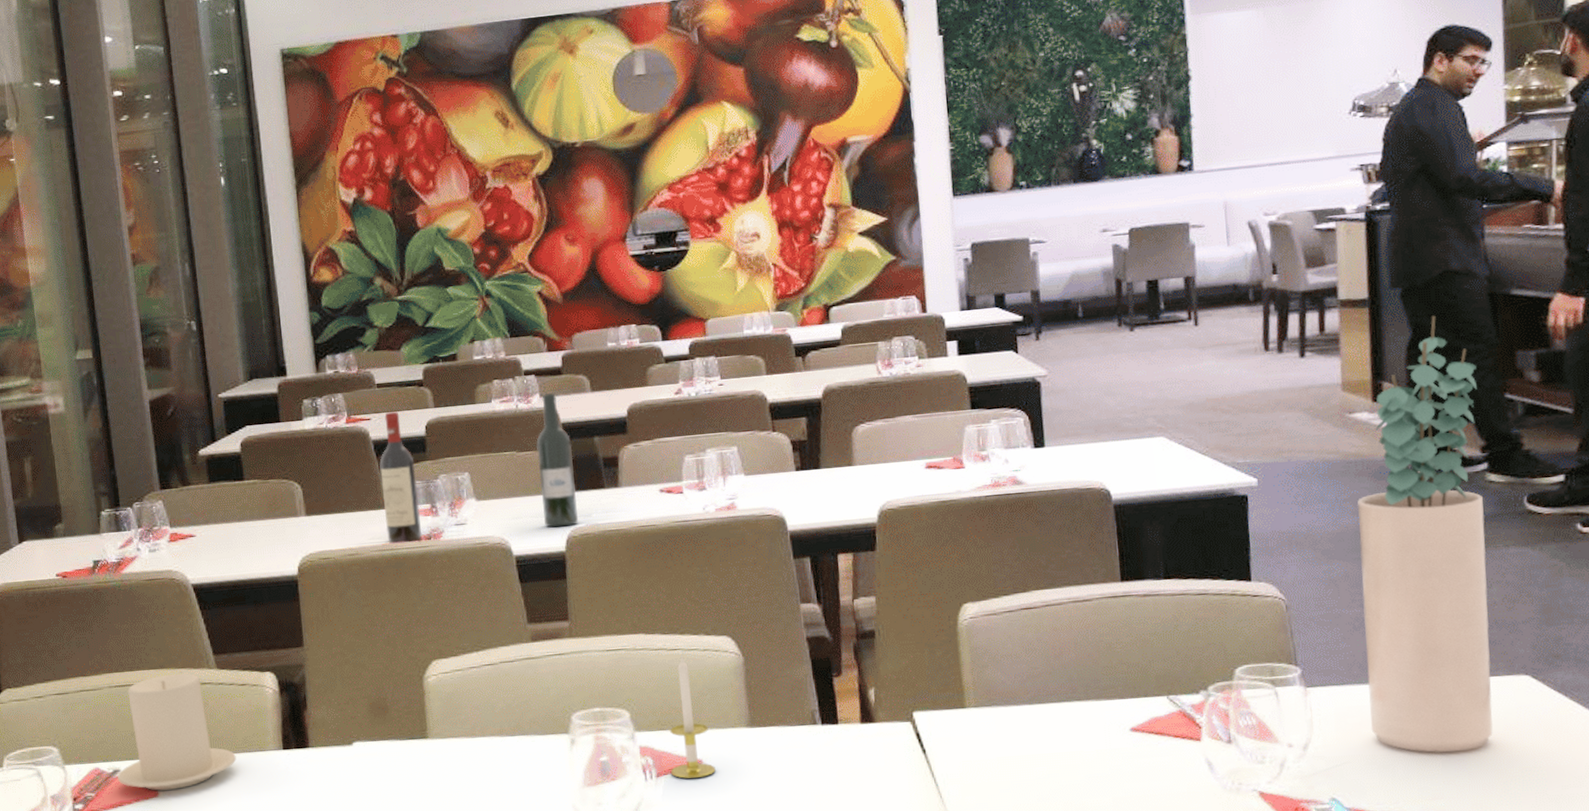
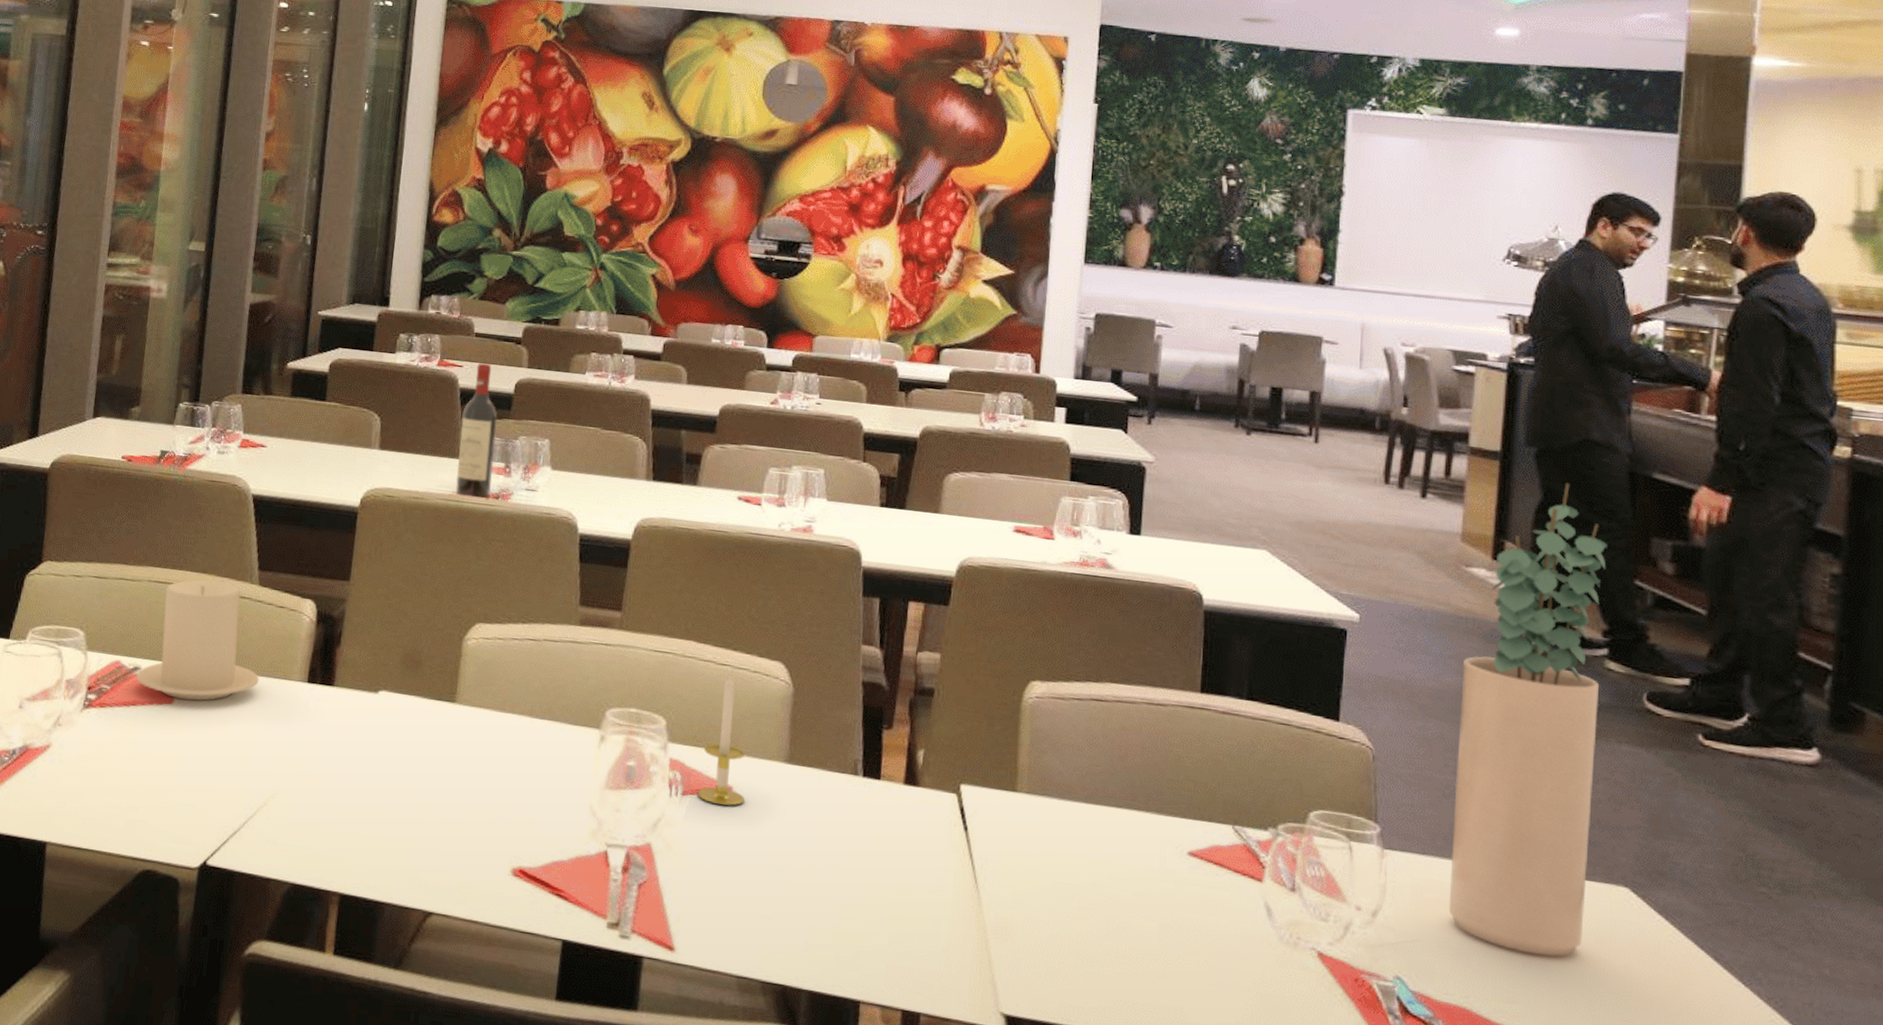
wine bottle: present [536,392,578,528] -> none [616,375,658,515]

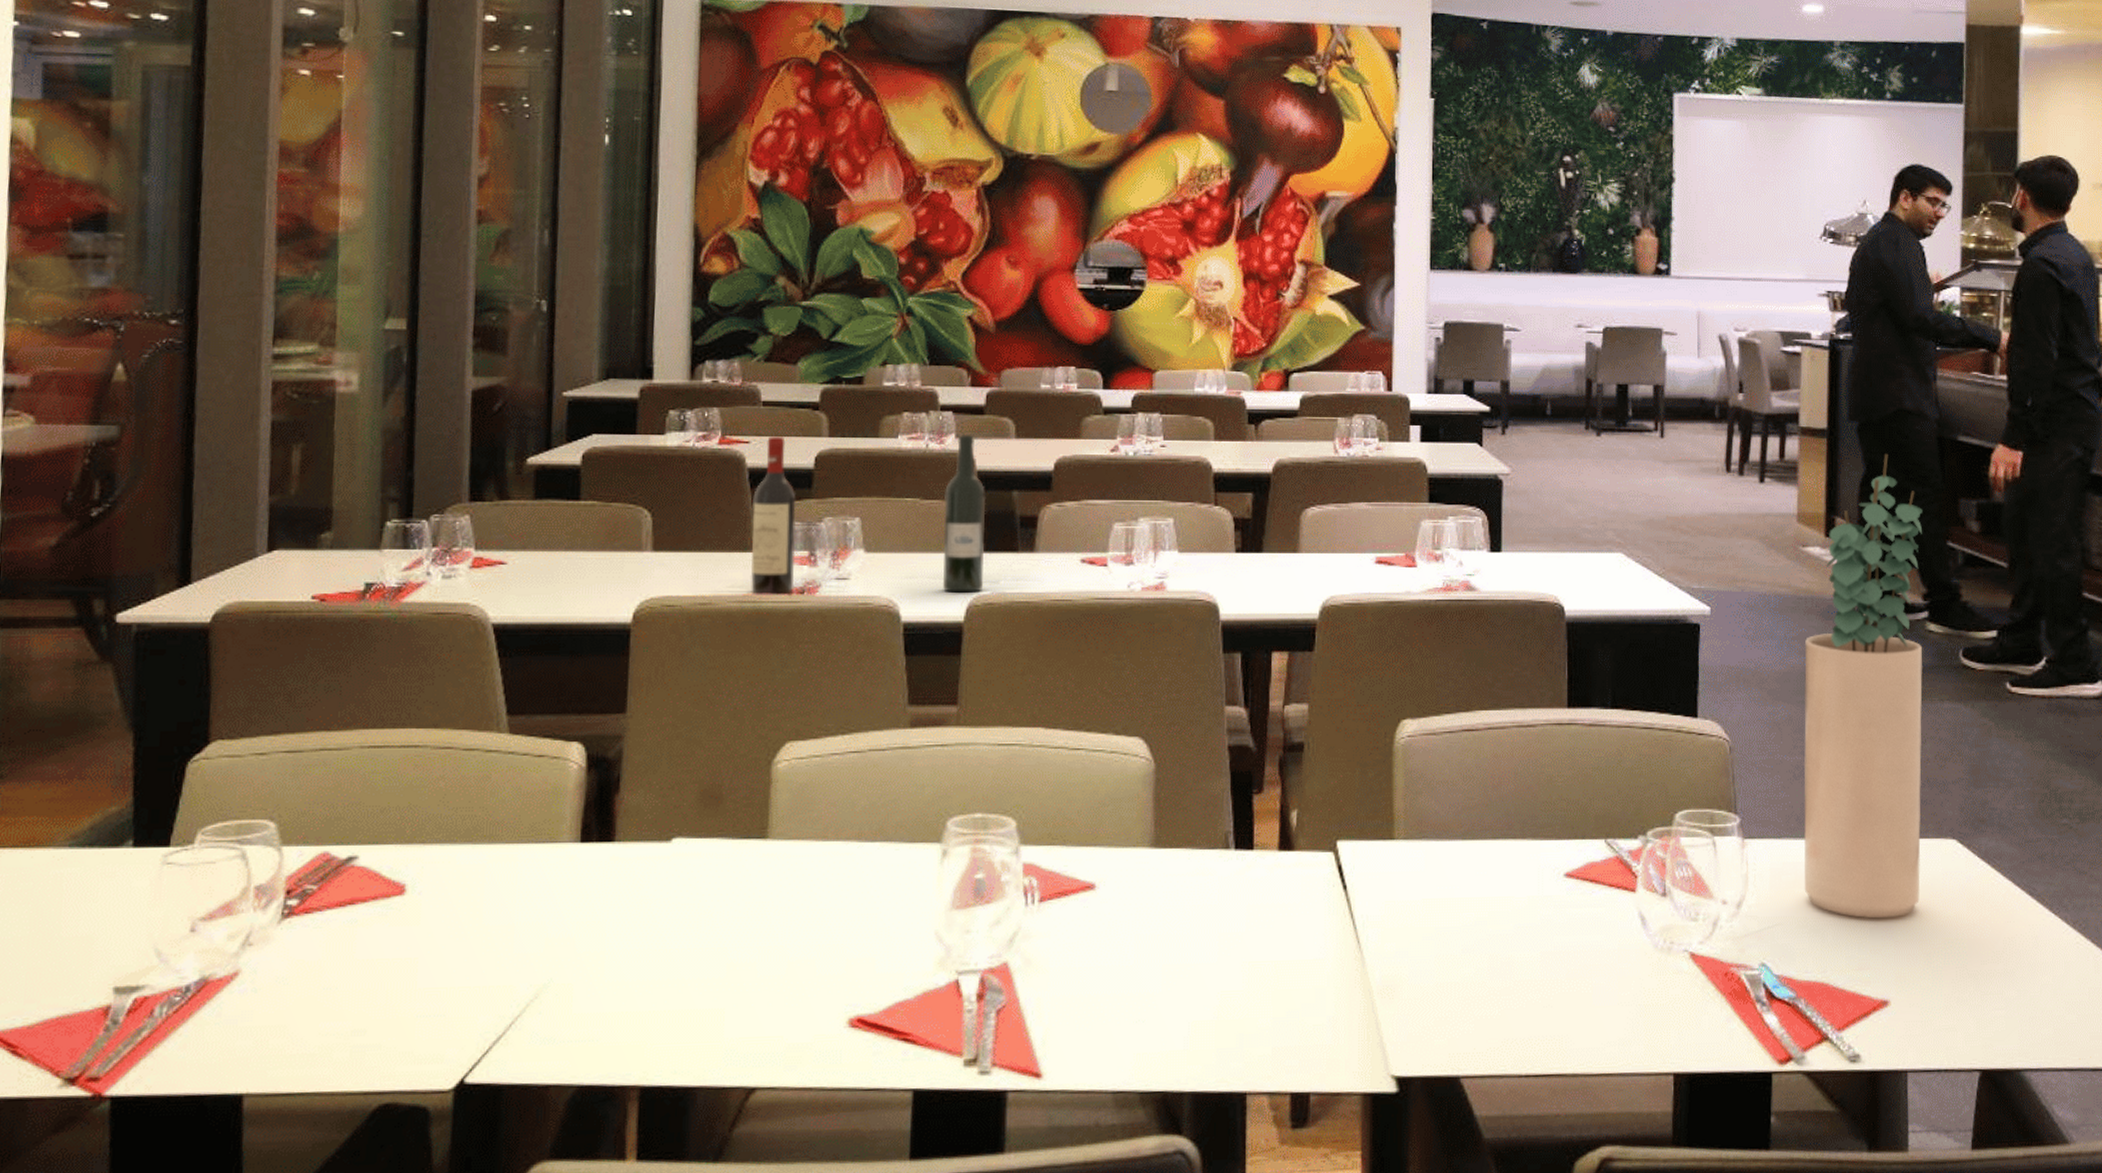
candle: present [136,580,259,701] -> none [352,735,517,887]
wine bottle: none [616,375,658,515] -> present [942,433,987,593]
candle: present [697,671,745,806] -> none [1056,755,1109,905]

